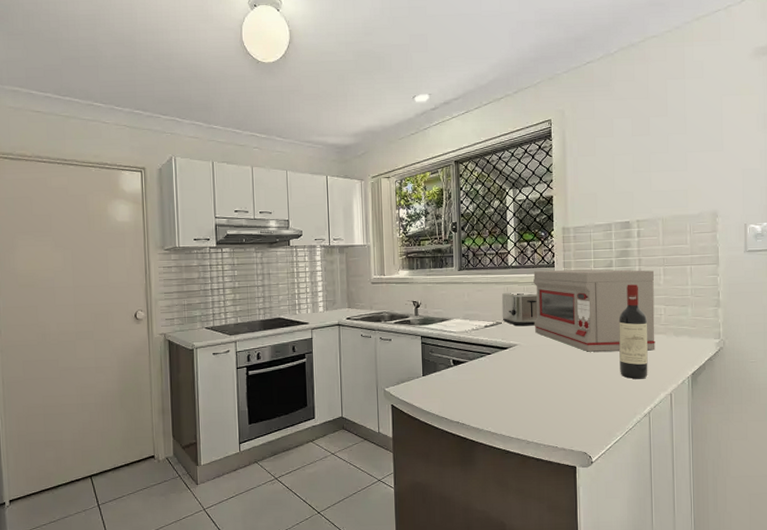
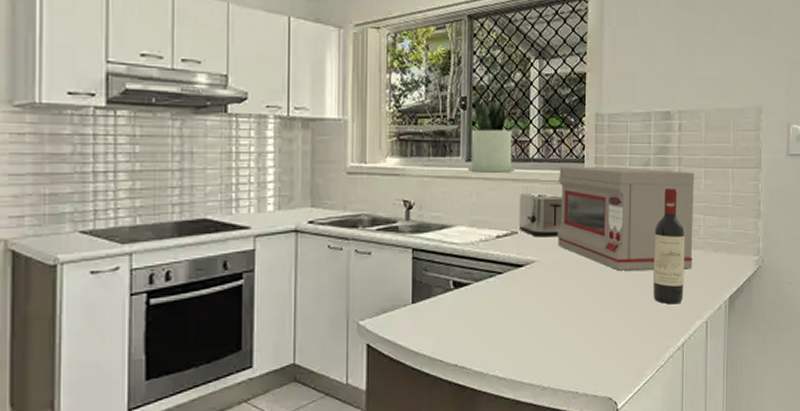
planter: none [460,222,498,279] -> present [467,99,516,173]

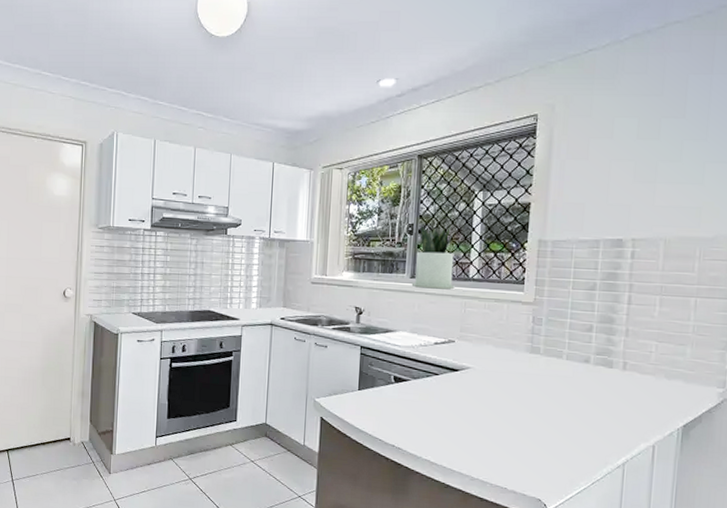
toaster: present [518,193,563,237] -> none [456,308,501,349]
microwave: present [557,166,694,271] -> none [492,286,647,393]
wine bottle: present [653,189,686,305] -> none [592,313,634,425]

